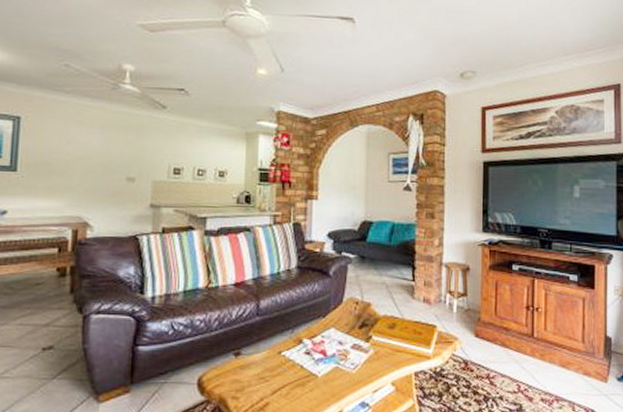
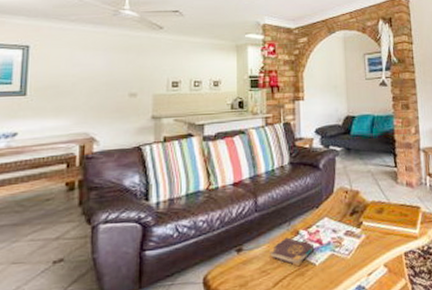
book: none [268,345,318,377] -> present [268,237,315,267]

